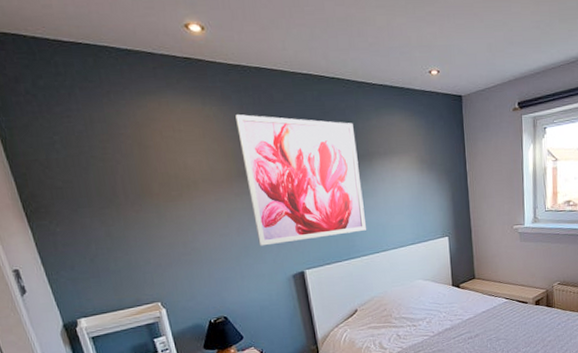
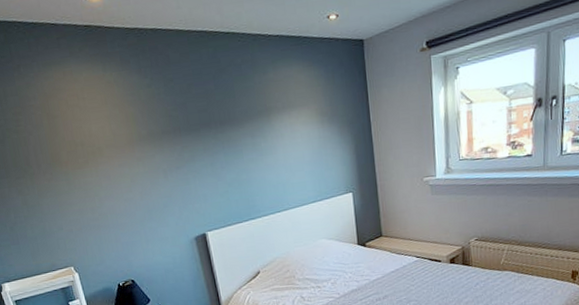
wall art: present [235,114,366,246] -> none [134,77,266,209]

